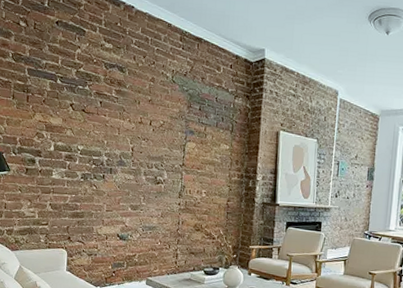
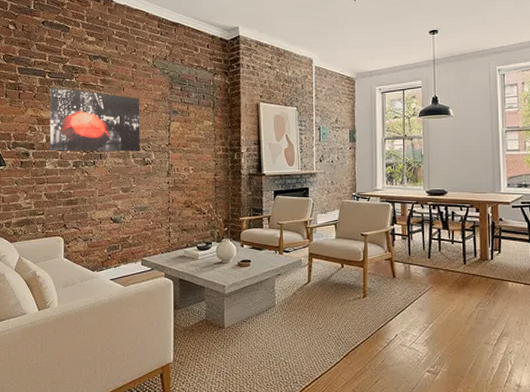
wall art: none [57,93,156,169] -> present [49,87,140,152]

